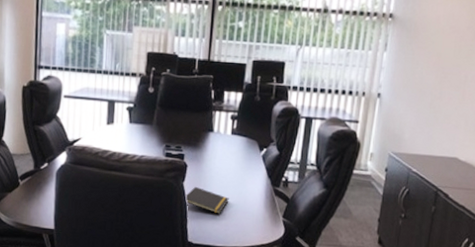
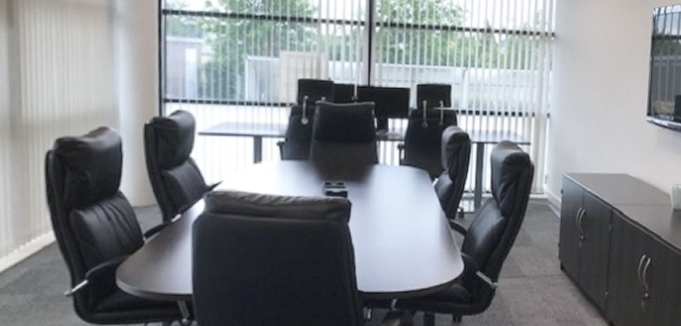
notepad: present [184,186,229,214] -> none [350,226,401,256]

